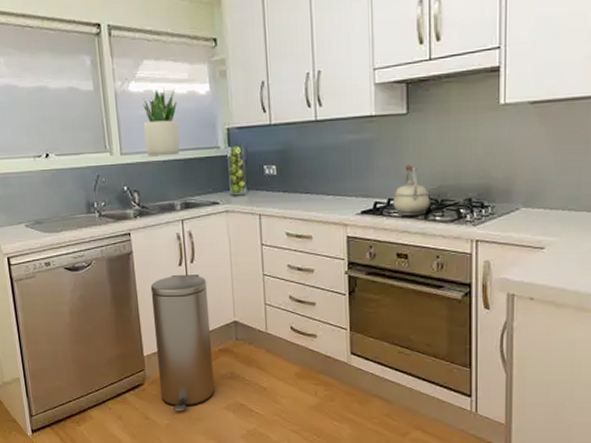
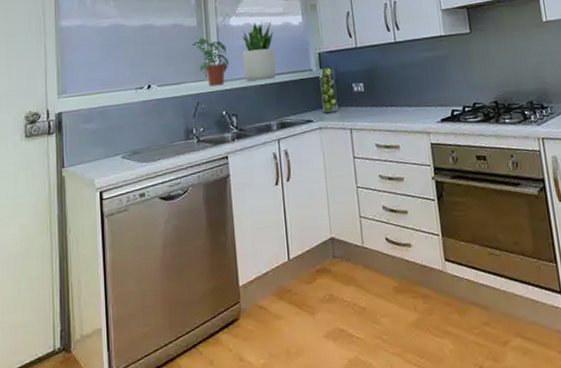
potted plant: none [89,104,130,159] -> present [192,37,230,87]
pedal bin: present [150,275,215,411] -> none [247,193,313,347]
kettle: present [392,165,430,216] -> none [467,75,499,121]

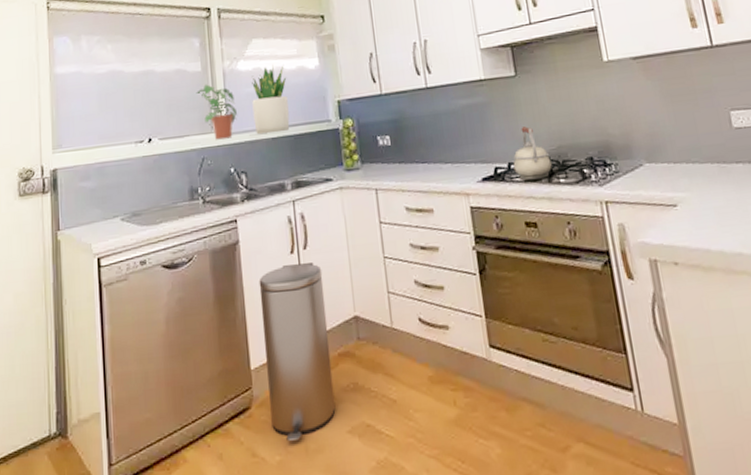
pedal bin: none [247,193,313,347] -> present [259,263,336,442]
kettle: none [467,75,499,121] -> present [513,126,552,181]

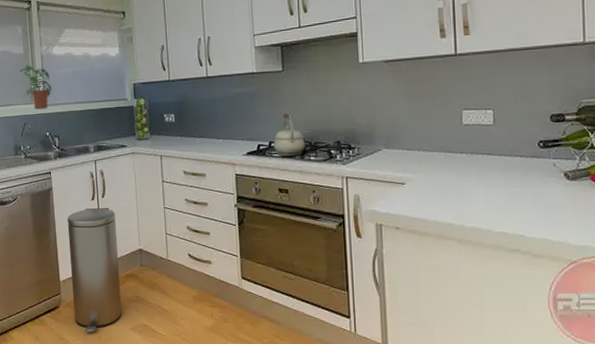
planter: present [251,65,290,135] -> none [64,51,94,108]

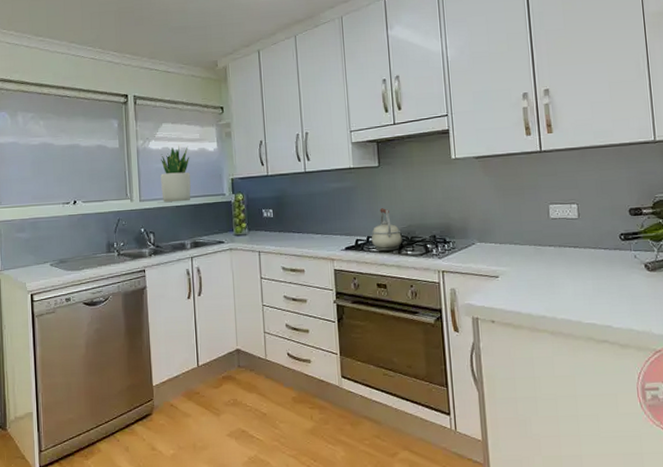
potted plant: present [19,64,53,110] -> none [114,159,149,205]
planter: none [64,51,94,108] -> present [160,146,191,203]
pedal bin: present [67,208,122,332] -> none [161,307,219,441]

